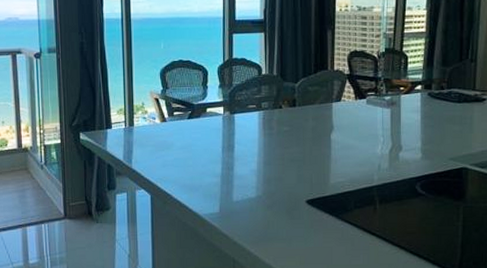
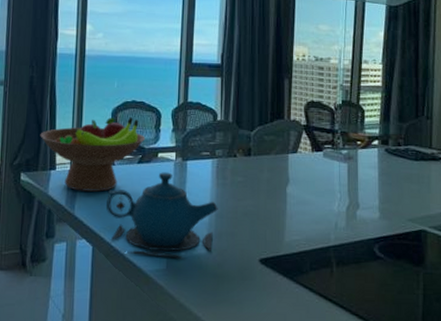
fruit bowl: none [94,76,194,147] -> present [40,117,146,192]
teapot: none [161,125,266,203] -> present [106,172,218,259]

